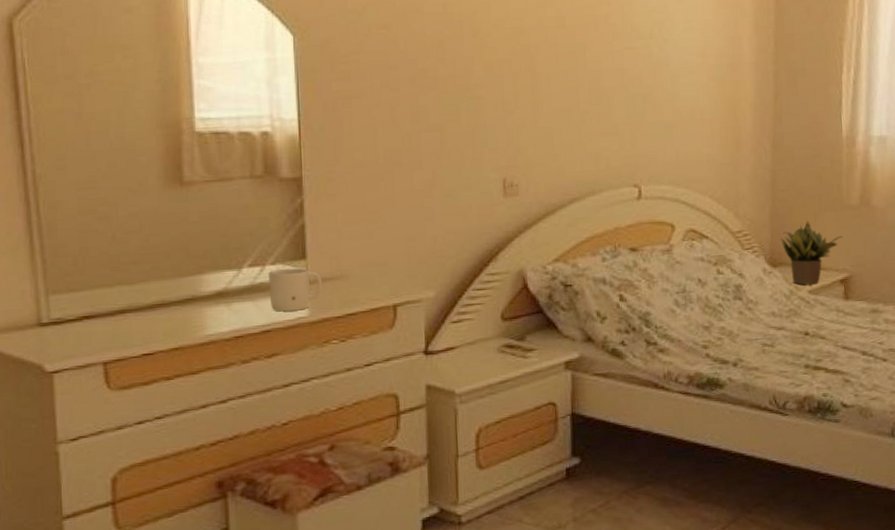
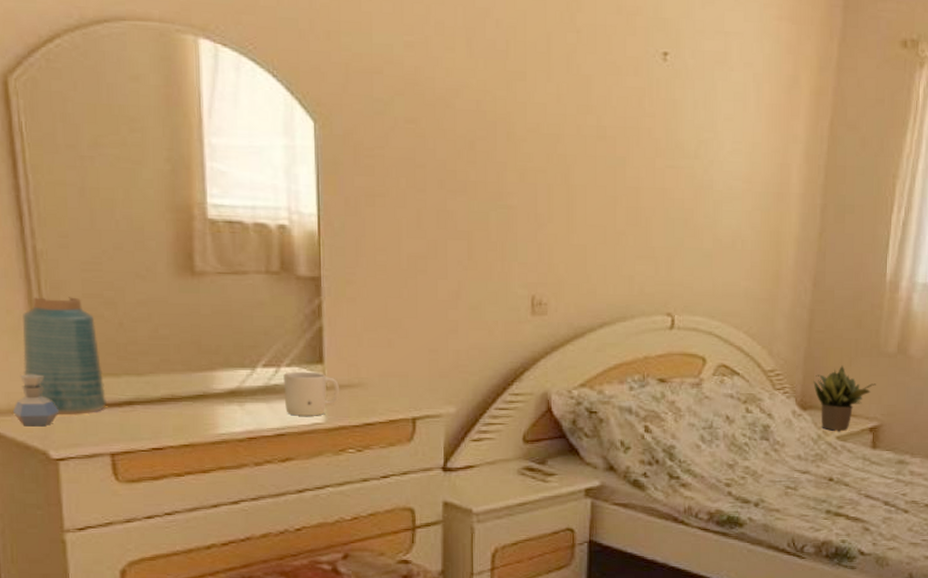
perfume bottle: none [10,291,55,342] -> present [12,374,60,427]
vase: none [21,215,101,329] -> present [22,296,108,416]

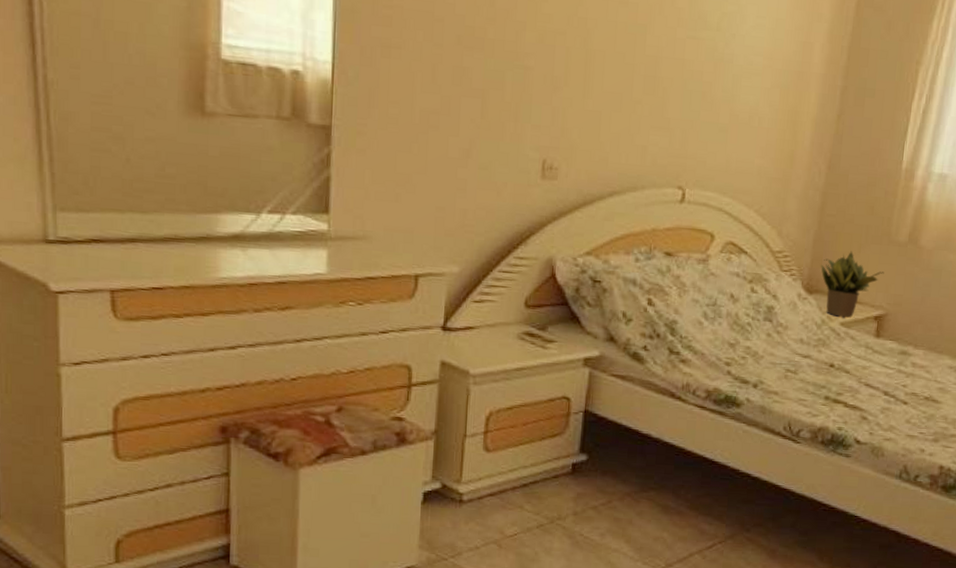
perfume bottle: present [12,374,60,427] -> none [14,204,62,258]
vase: present [22,296,108,416] -> none [27,126,110,249]
mug: present [283,371,340,416] -> none [287,219,344,266]

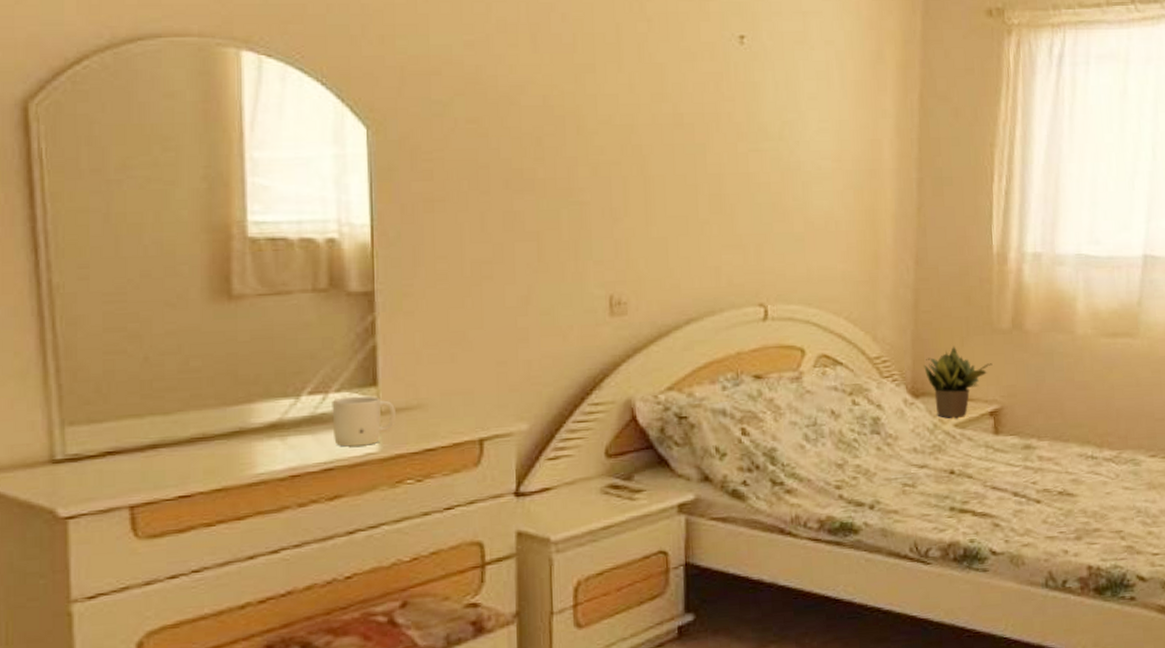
mug: none [287,219,344,266] -> present [332,396,397,447]

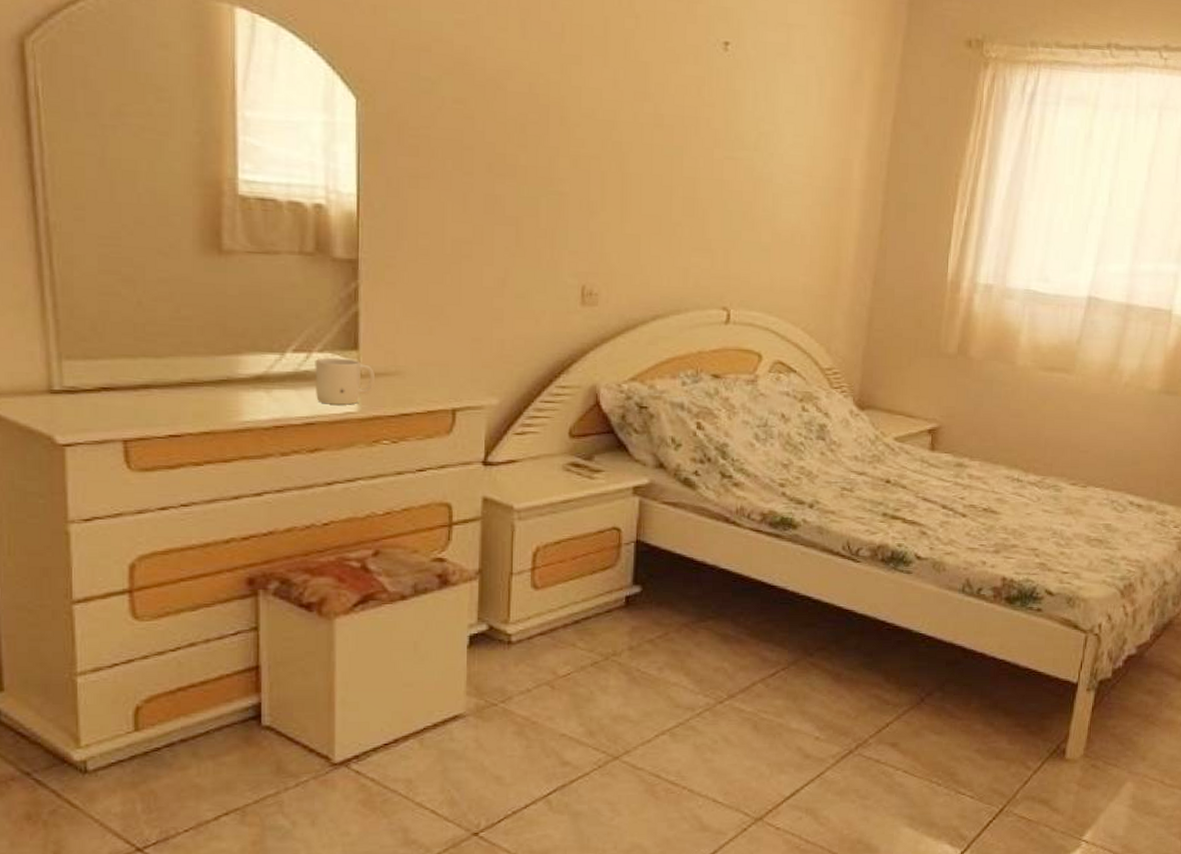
potted plant: present [924,346,993,418] -> none [871,365,936,432]

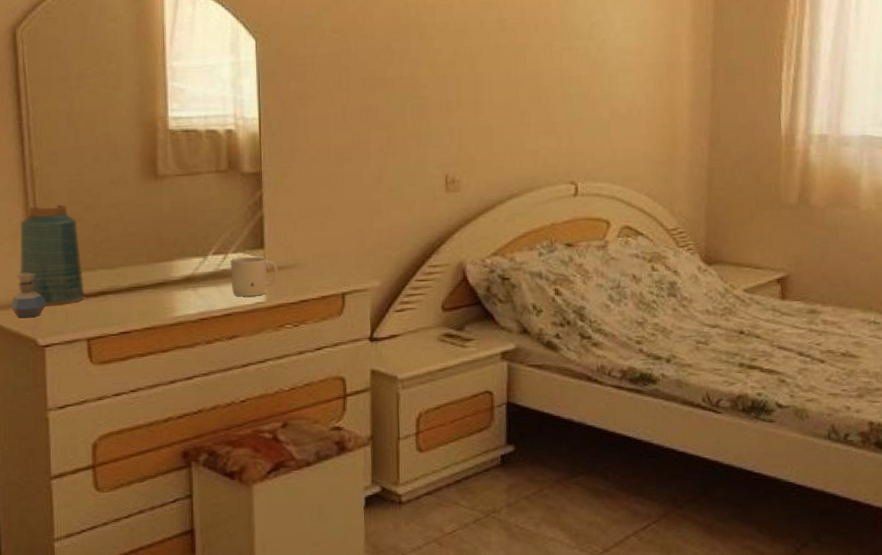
perfume bottle: none [15,353,68,409] -> present [10,273,47,318]
vase: none [29,271,122,399] -> present [19,204,86,307]

